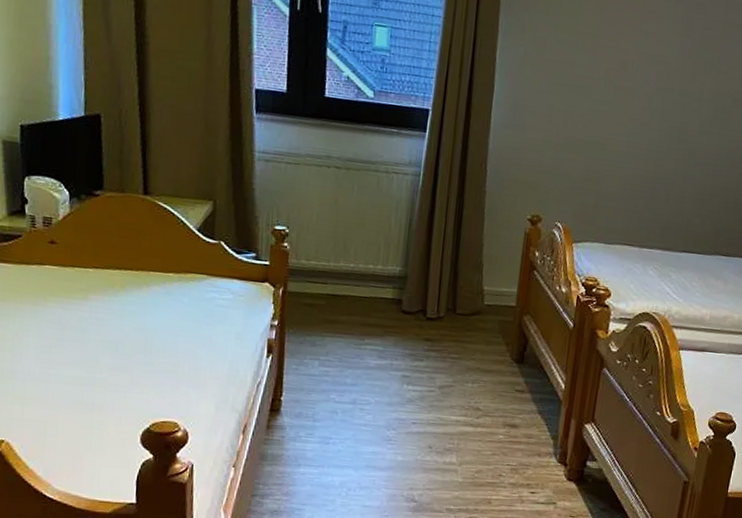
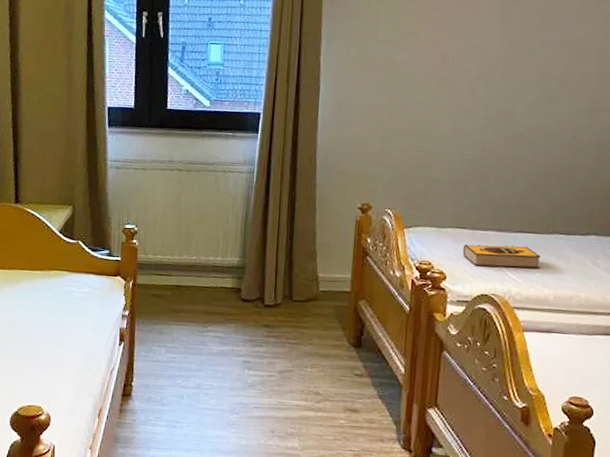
hardback book: none [628,261,701,289] -> present [462,244,540,269]

